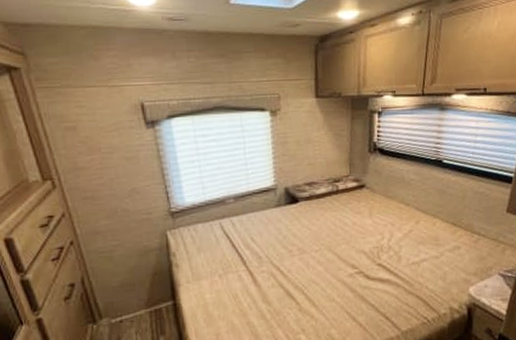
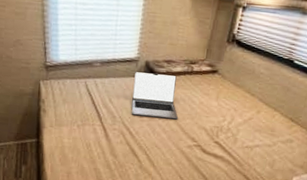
laptop: none [274,197,332,252] -> present [131,71,178,120]

